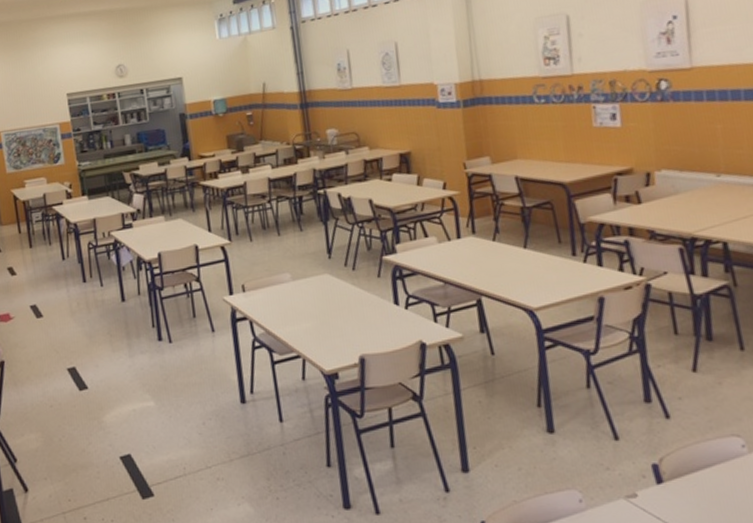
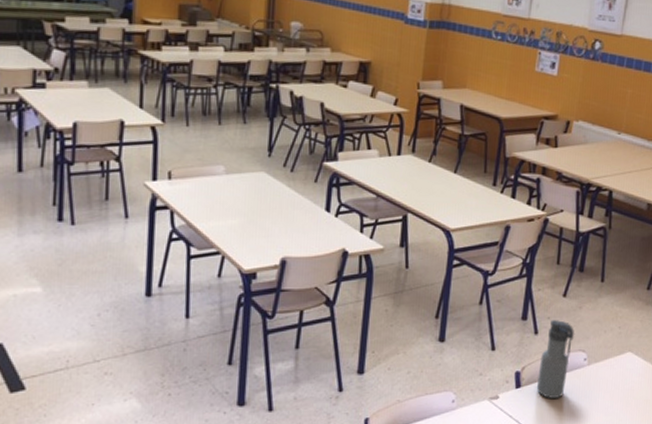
water bottle: none [680,400,724,497] -> present [536,320,575,400]

